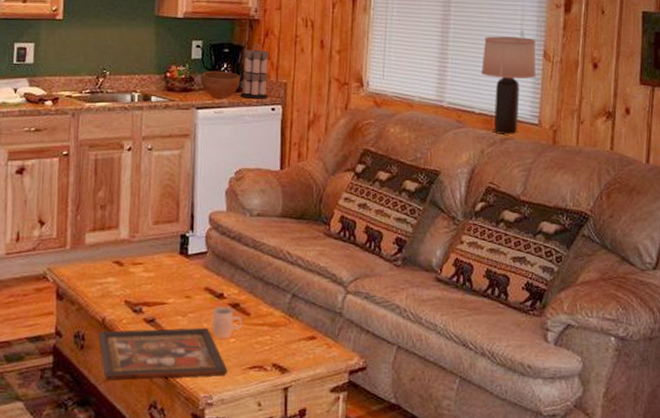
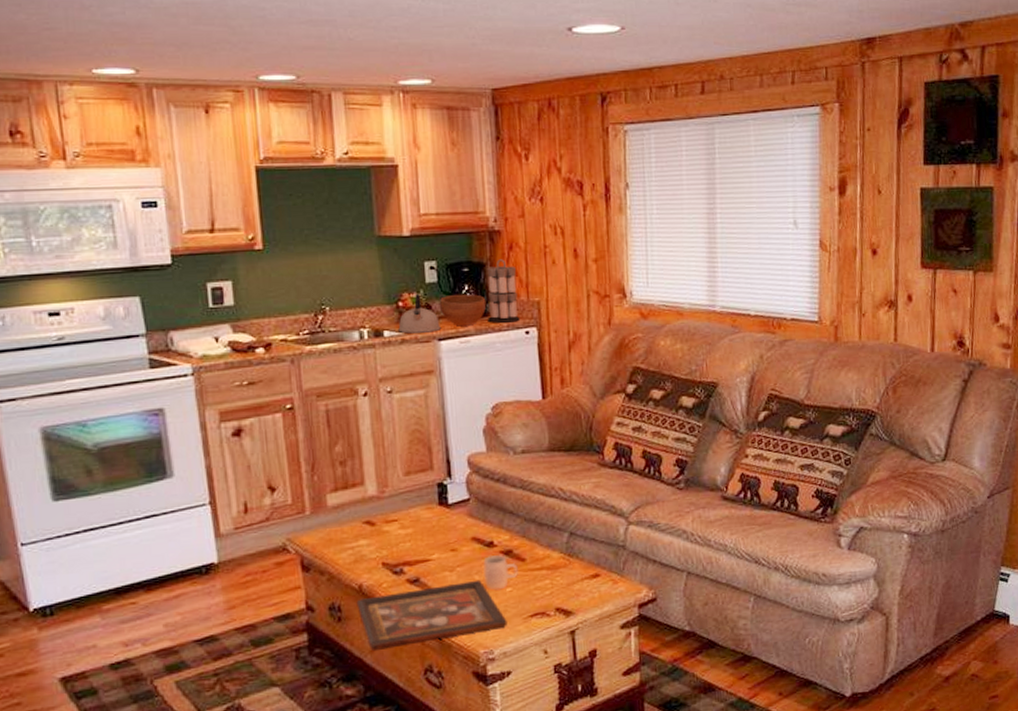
kettle: none [164,67,200,101] -> present [398,293,441,334]
table lamp: present [480,36,537,135] -> none [753,226,814,336]

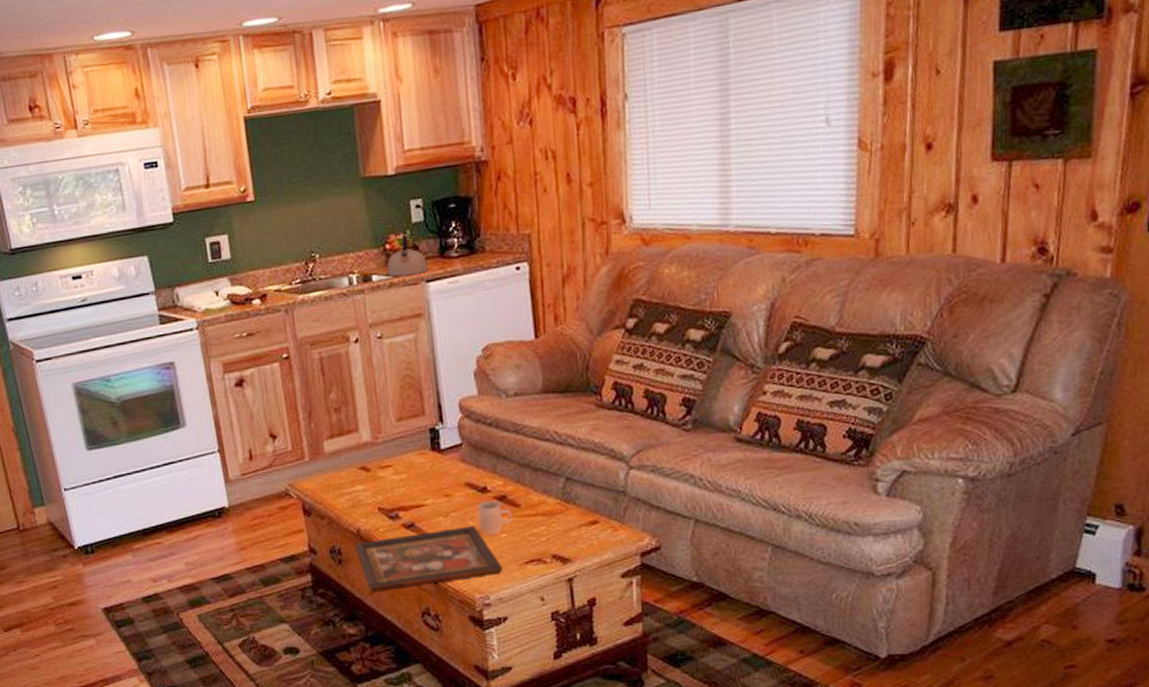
bowl: present [440,293,487,327] -> none [427,231,475,266]
spice rack: present [487,259,520,324] -> none [474,191,510,261]

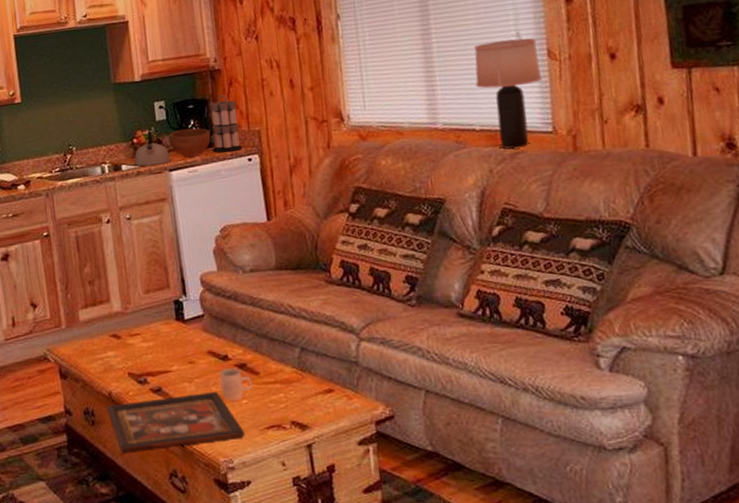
bowl: none [427,231,475,266] -> present [169,128,211,158]
spice rack: none [474,191,510,261] -> present [210,94,243,154]
table lamp: none [775,124,850,255] -> present [474,38,543,149]

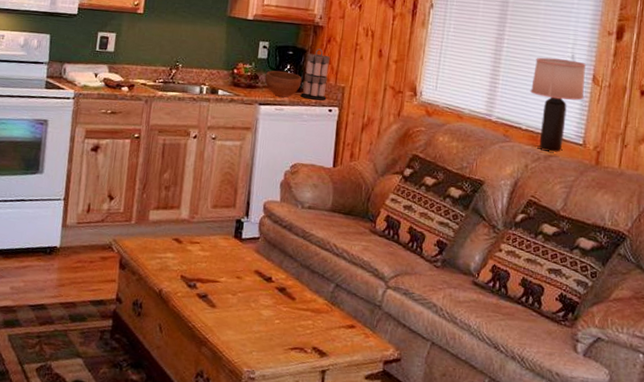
decorative tray: present [107,391,245,454] -> none [154,301,271,354]
kettle: present [134,130,171,167] -> none [230,65,263,98]
mug: present [218,367,253,402] -> none [258,288,288,320]

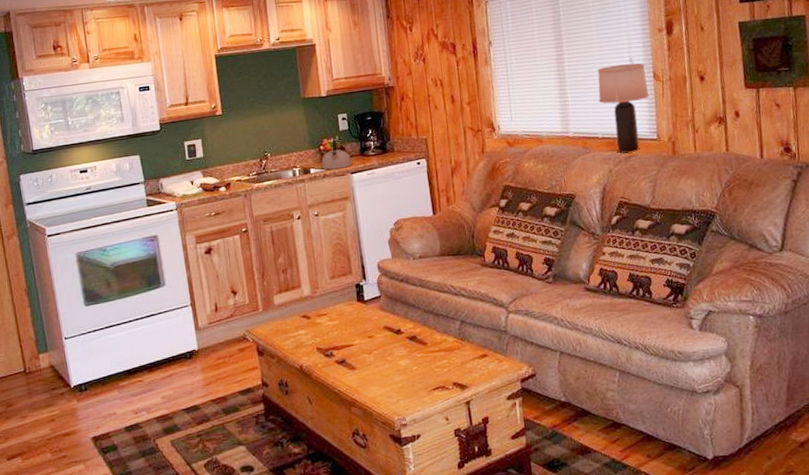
kettle: none [230,65,263,98] -> present [321,138,352,170]
bowl: present [265,70,302,97] -> none [351,136,386,162]
spice rack: present [300,48,331,101] -> none [385,108,413,158]

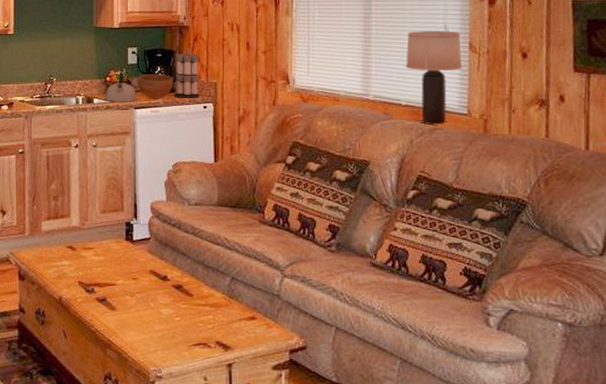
bowl: none [351,136,386,162] -> present [138,73,174,99]
spice rack: none [385,108,413,158] -> present [174,48,200,99]

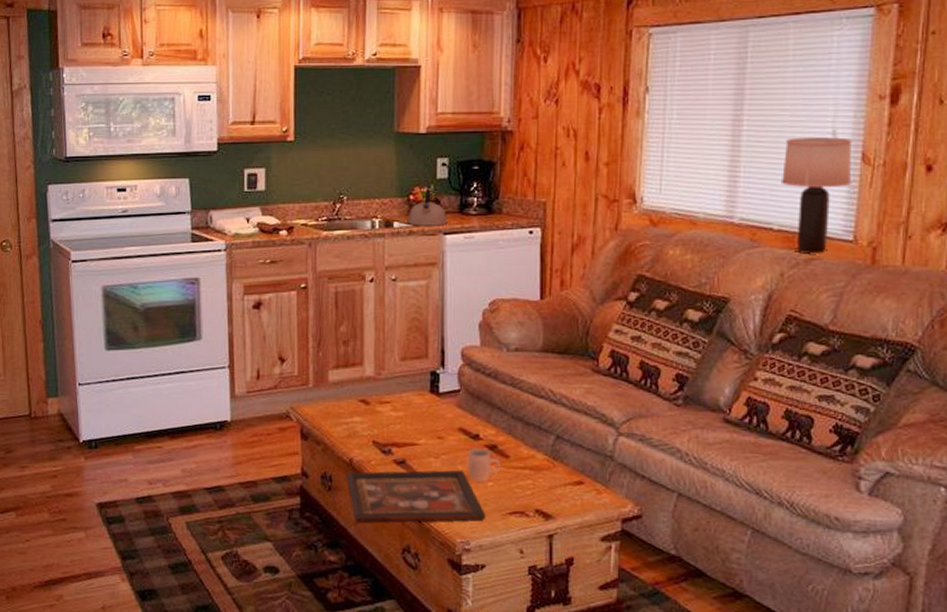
decorative tray: none [56,306,175,354] -> present [346,470,486,524]
bowl: present [138,73,174,99] -> none [449,191,493,222]
mug: none [157,287,186,318] -> present [466,447,501,483]
spice rack: present [174,48,200,99] -> none [493,159,526,223]

